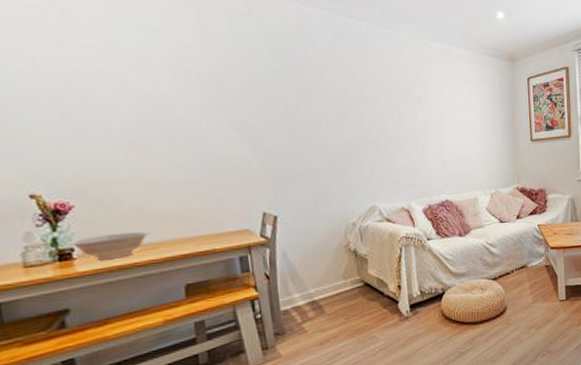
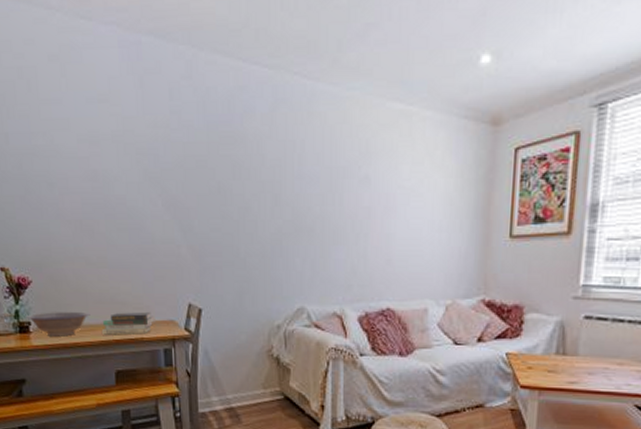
books: none [165,223,227,252] -> present [101,311,154,335]

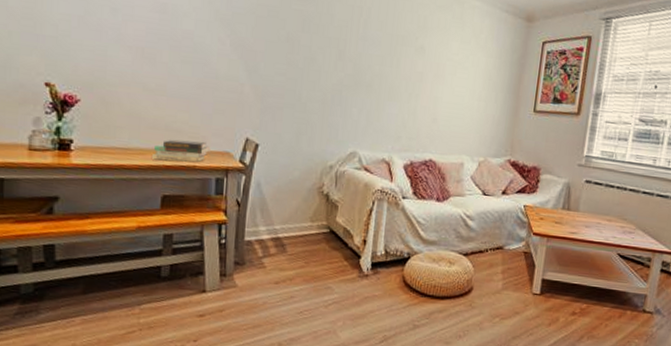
bowl: present [26,311,90,337] -> none [69,132,142,158]

